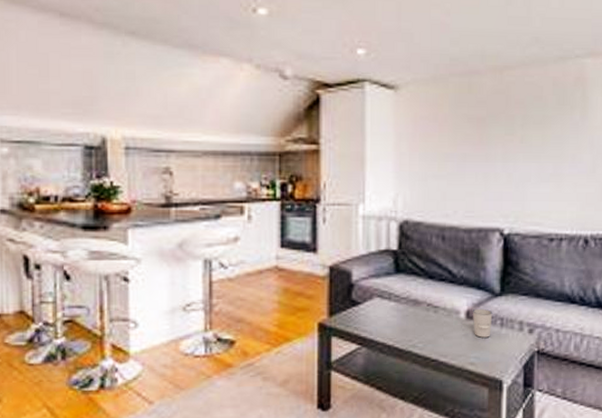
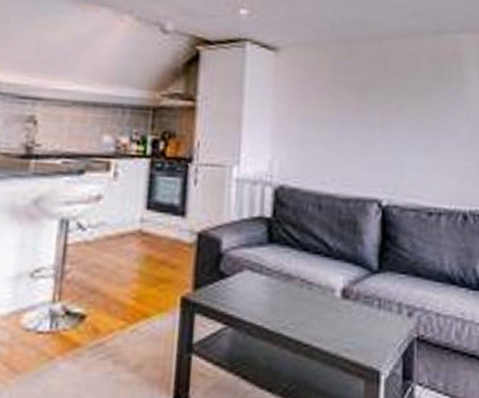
cup: present [472,308,493,338] -> none [348,286,370,320]

